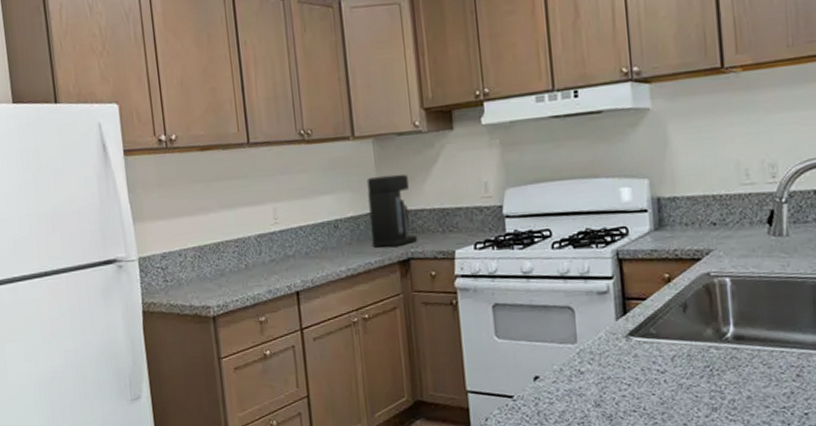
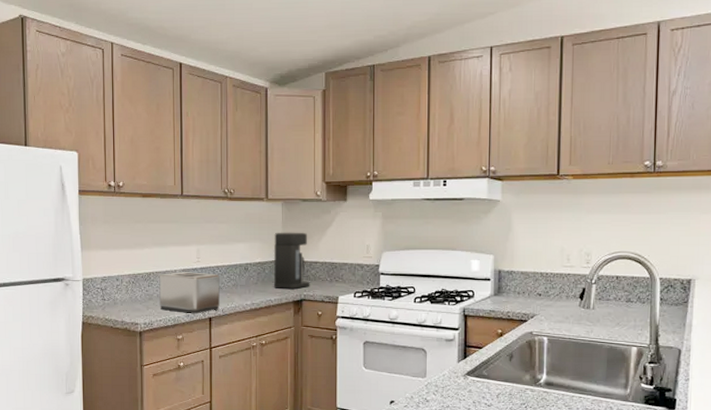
toaster: none [230,236,308,290] -> present [159,272,220,314]

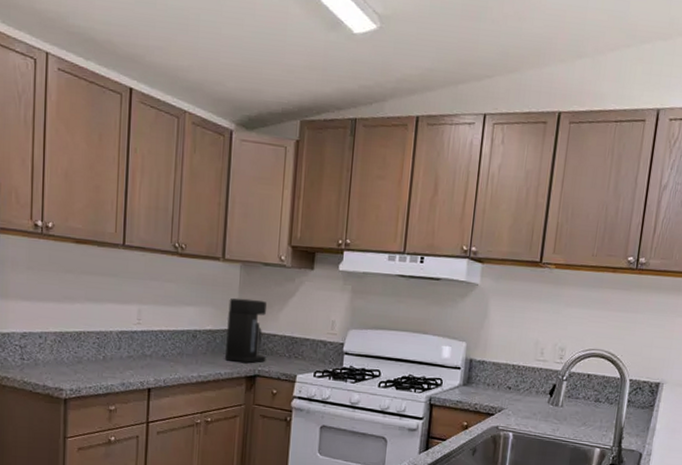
toaster: present [159,272,220,314] -> none [90,333,163,384]

